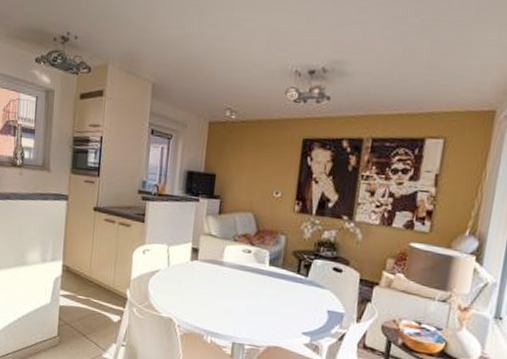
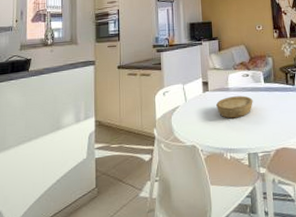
bowl: none [203,272,251,300] -> present [215,95,253,119]

